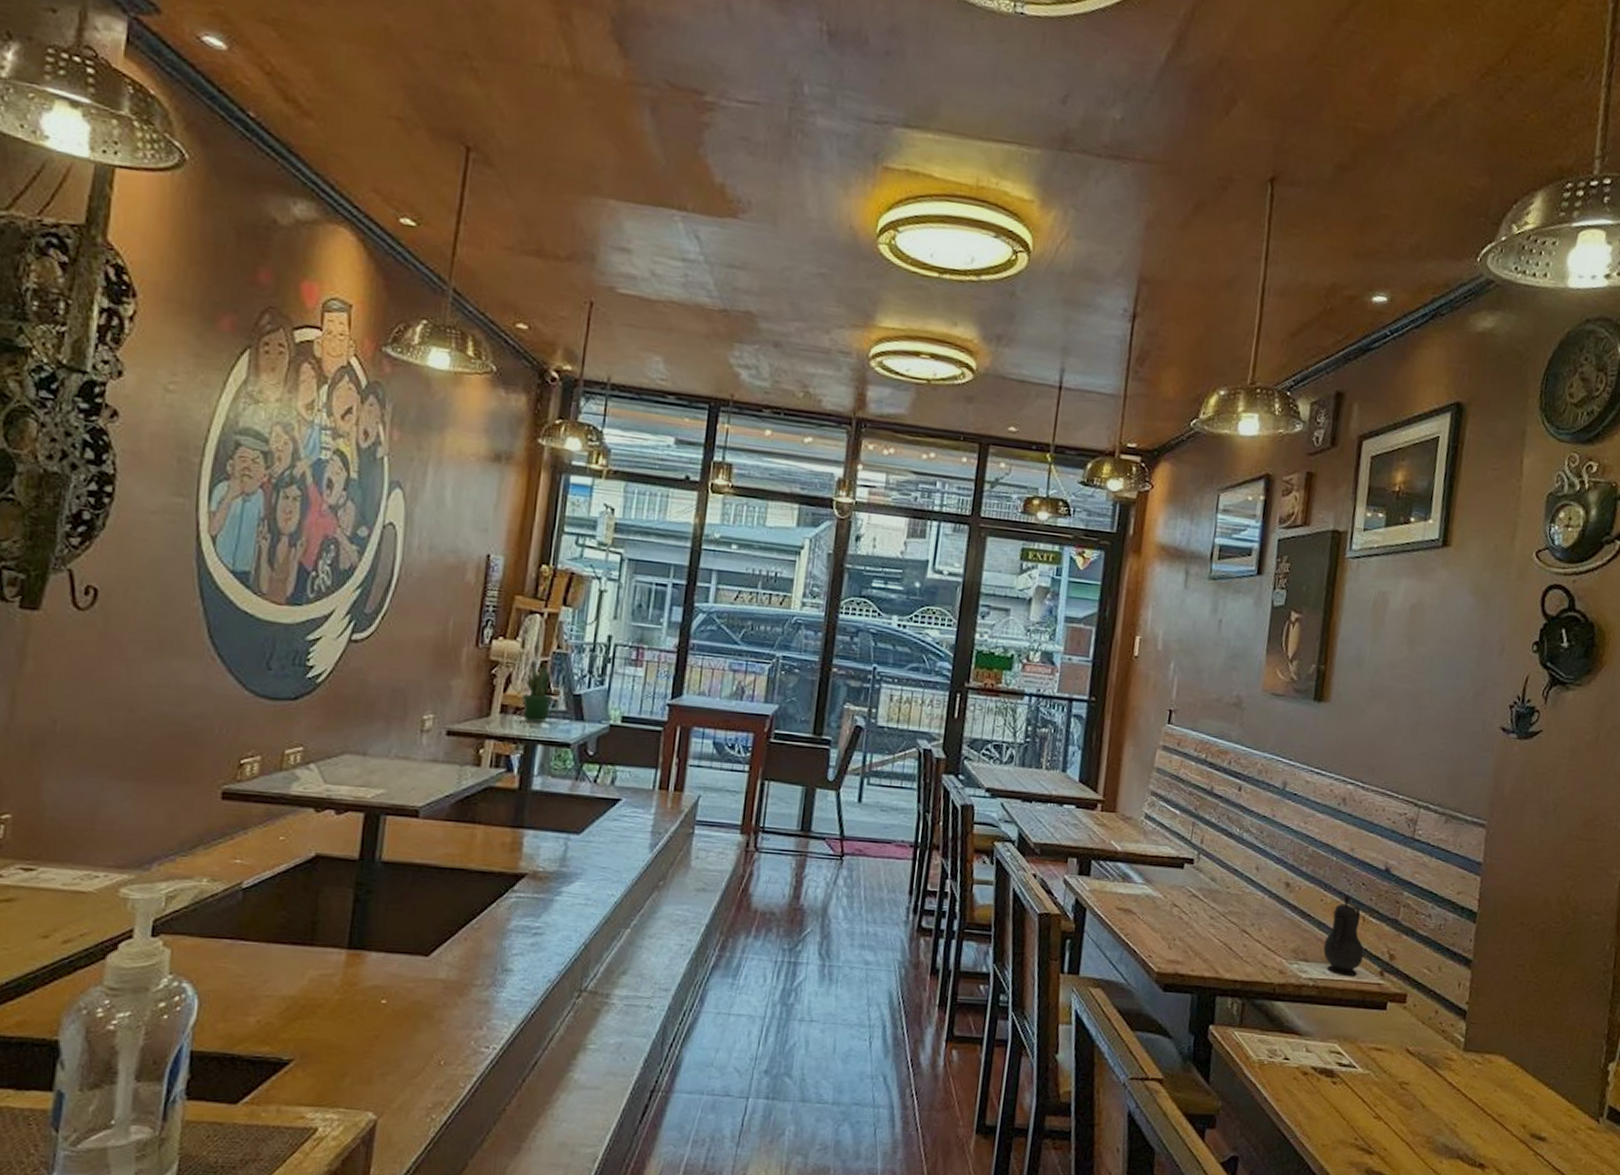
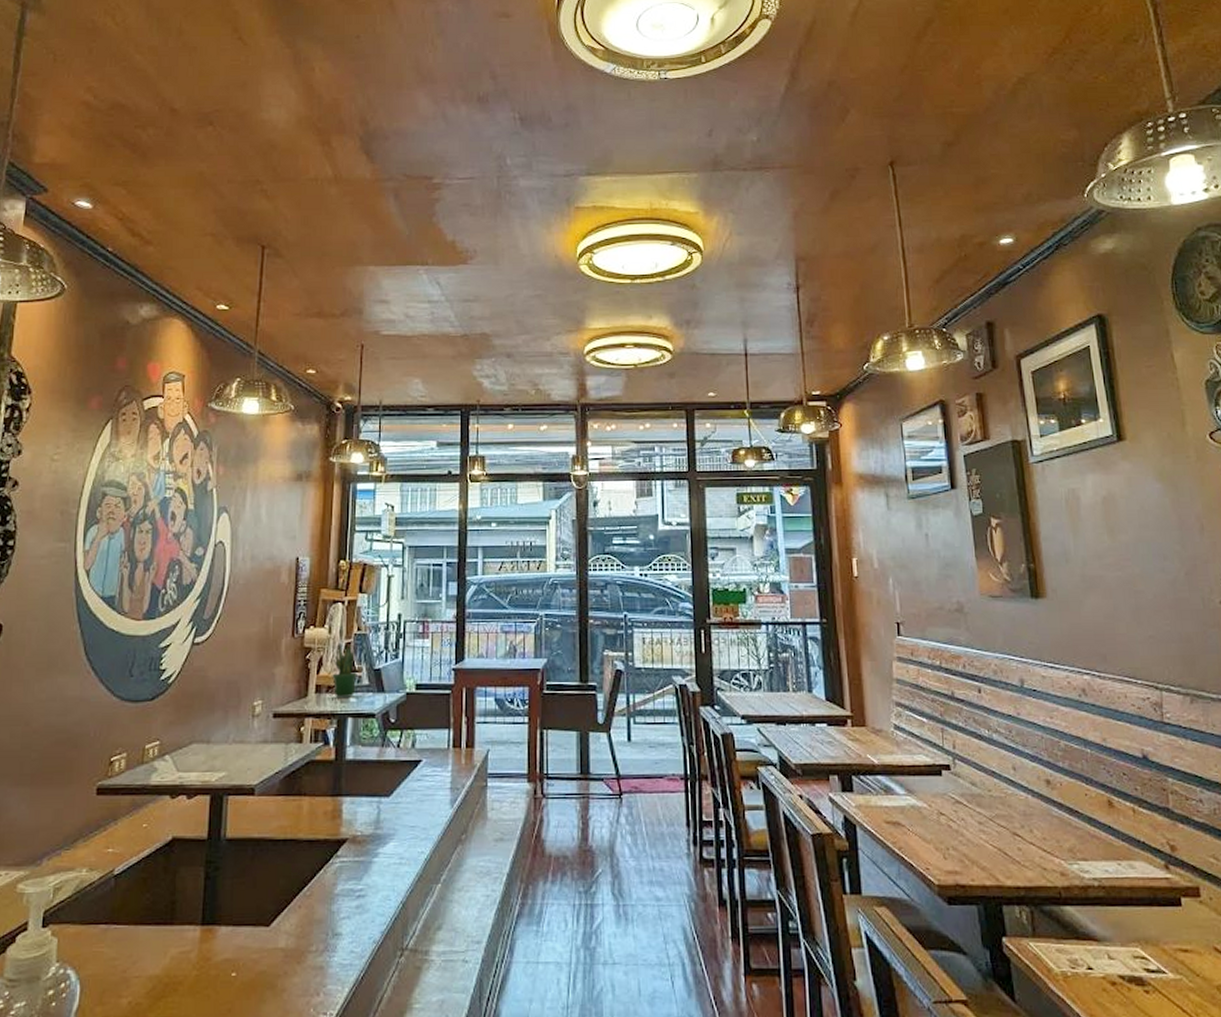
coffeepot: present [1323,894,1364,978] -> none [1099,786,1144,874]

